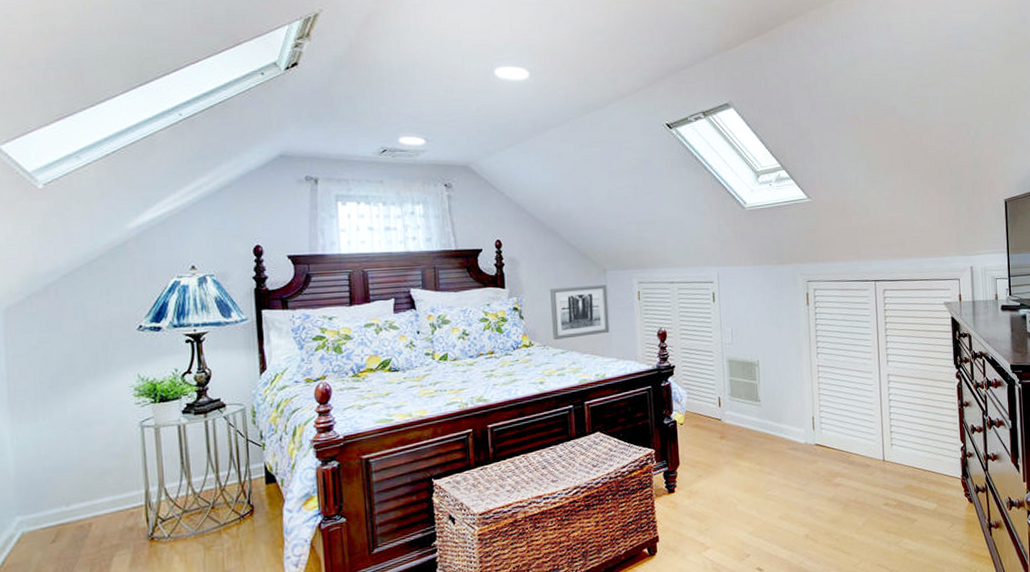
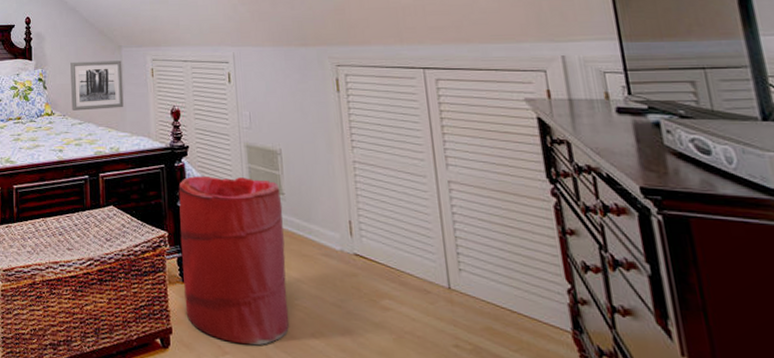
laundry hamper: none [665,389,761,538] -> present [178,176,289,346]

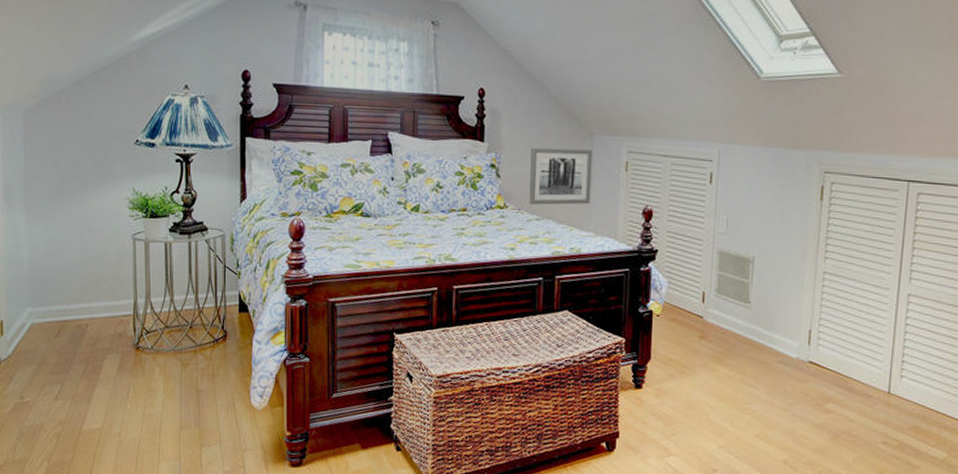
laundry hamper: present [178,176,289,346] -> none [635,282,747,447]

